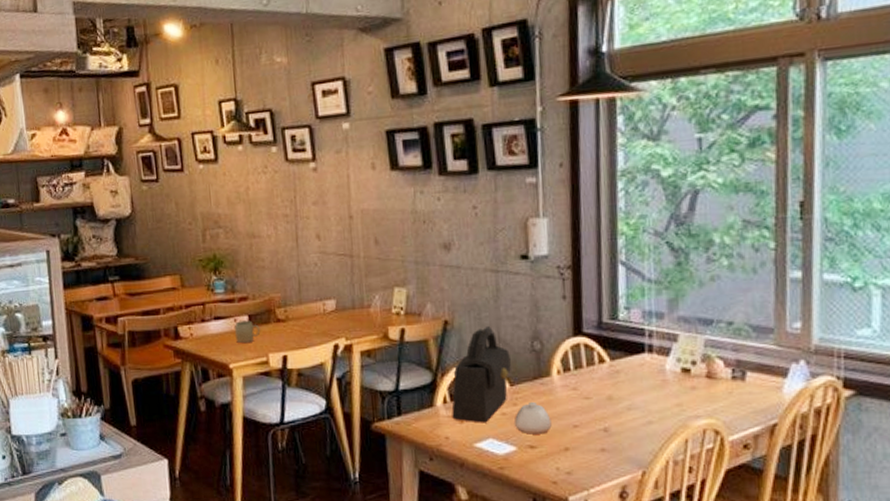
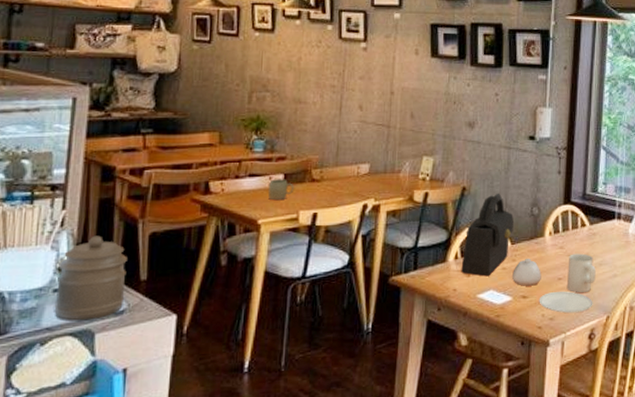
jar: none [61,383,120,464] -> present [54,235,127,322]
plate: none [550,440,623,467] -> present [539,291,593,314]
cup: none [585,395,624,444] -> present [566,253,596,293]

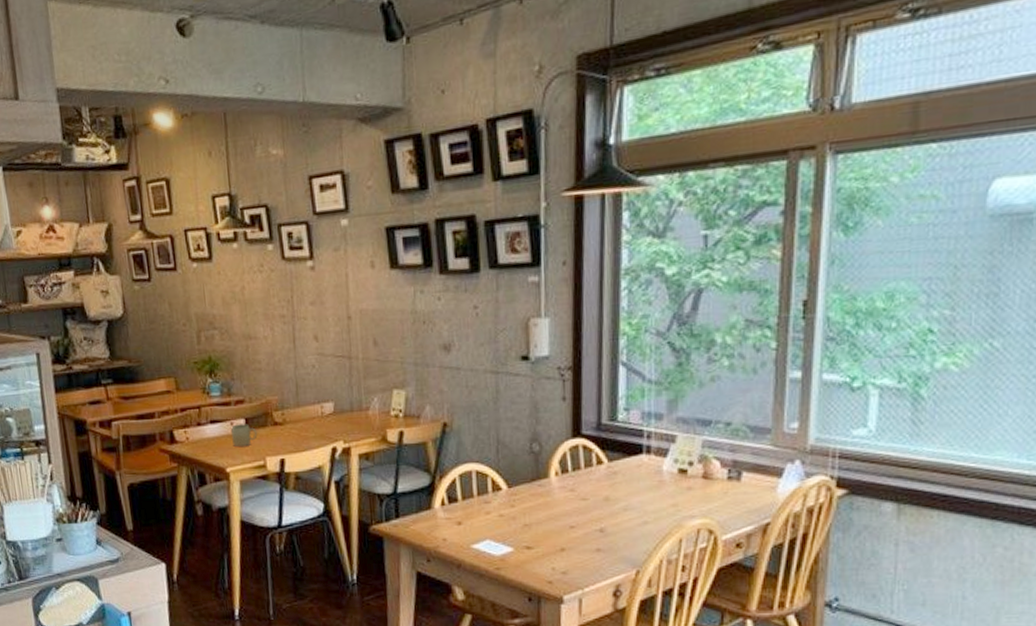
jar: present [54,235,127,322] -> none [56,488,117,569]
handbag: present [461,193,515,277] -> none [449,427,510,525]
sugar bowl: present [511,258,541,286] -> none [511,503,549,536]
plate: present [539,291,593,314] -> none [547,541,617,567]
cup: present [566,253,596,293] -> none [581,496,619,544]

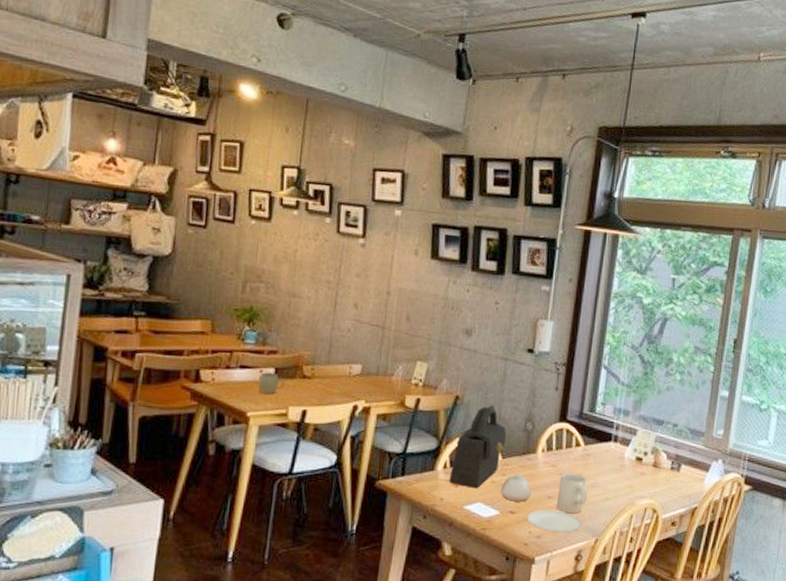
handbag: none [449,427,510,525] -> present [449,404,507,489]
sugar bowl: none [511,503,549,536] -> present [500,473,531,502]
plate: none [547,541,617,567] -> present [526,509,583,533]
cup: none [581,496,619,544] -> present [556,473,588,514]

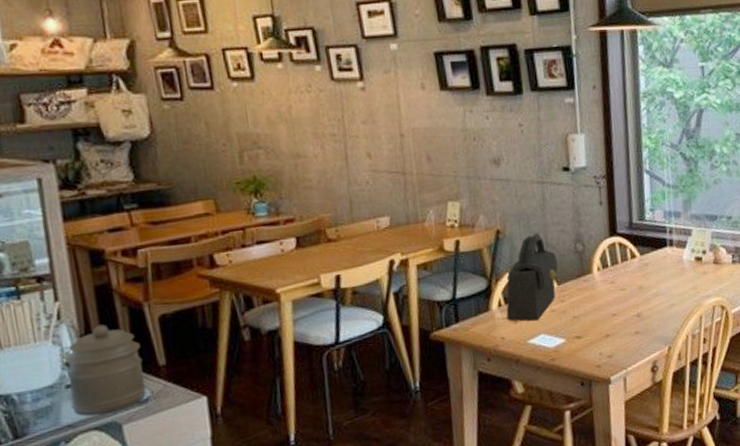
jar: none [45,414,117,499] -> present [65,324,146,417]
mug: present [258,372,285,395] -> none [280,242,310,267]
sugar bowl: present [500,473,531,502] -> none [562,297,595,327]
plate: present [526,509,583,533] -> none [594,326,653,349]
cup: present [556,473,588,514] -> none [621,286,653,327]

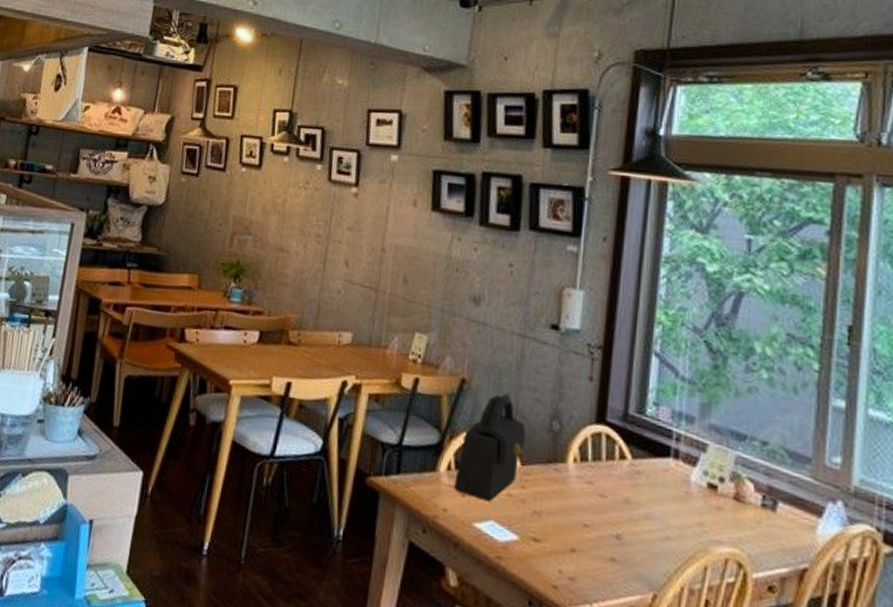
jar: present [65,324,146,417] -> none [36,369,104,461]

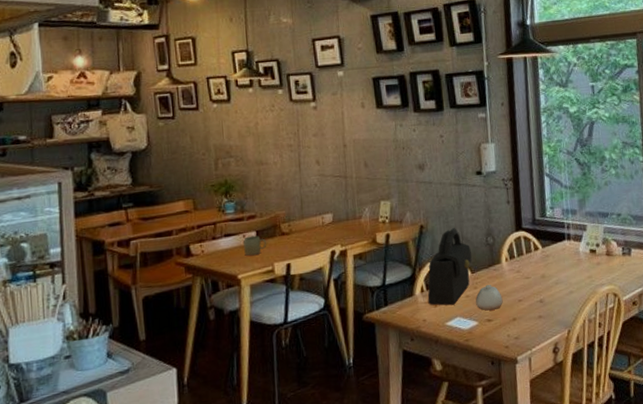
mug: none [241,335,270,361] -> present [243,235,267,256]
sugar bowl: none [519,487,561,528] -> present [475,284,503,311]

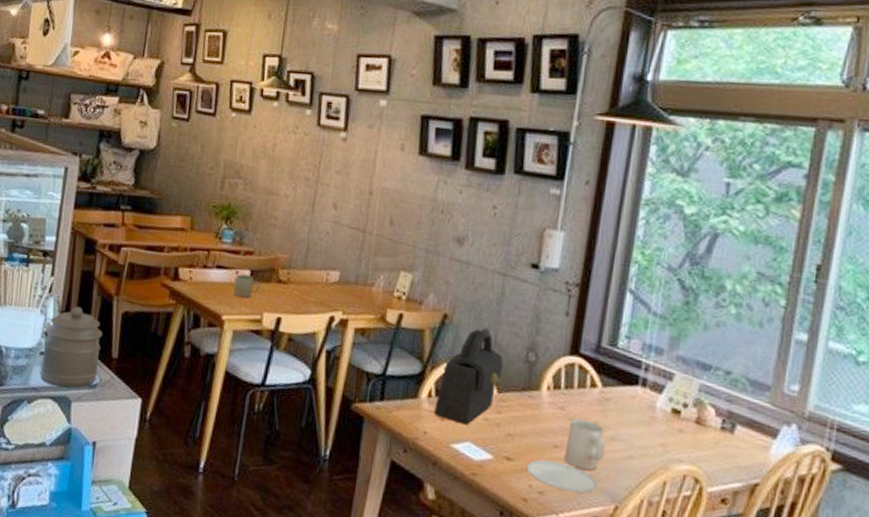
jar: none [66,304,128,384] -> present [40,306,102,389]
sugar bowl: present [475,284,503,311] -> none [494,412,533,448]
plate: none [503,311,554,332] -> present [526,460,598,494]
cup: none [526,275,554,312] -> present [563,418,606,471]

